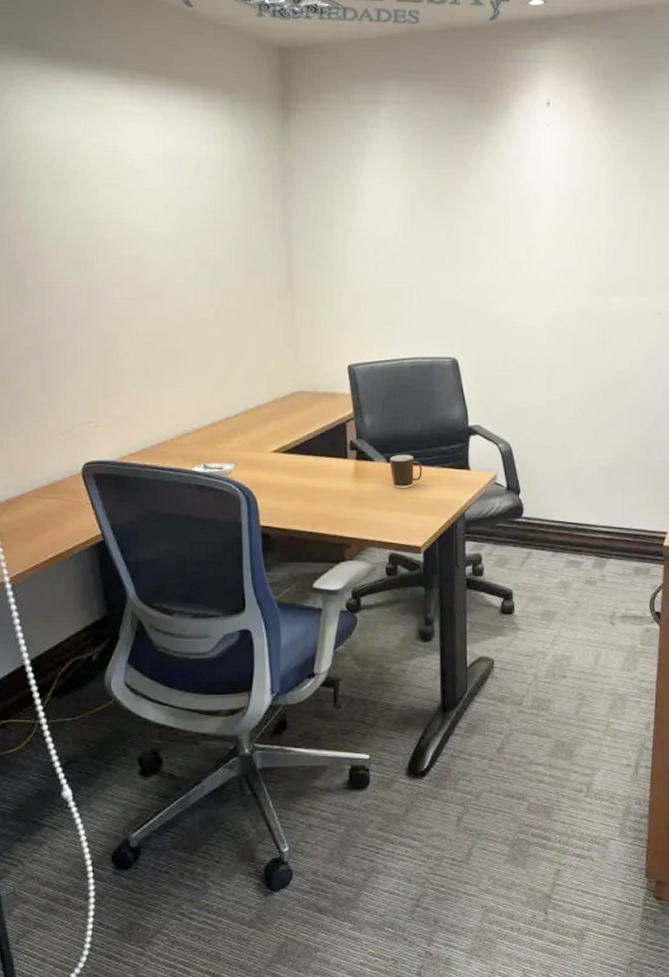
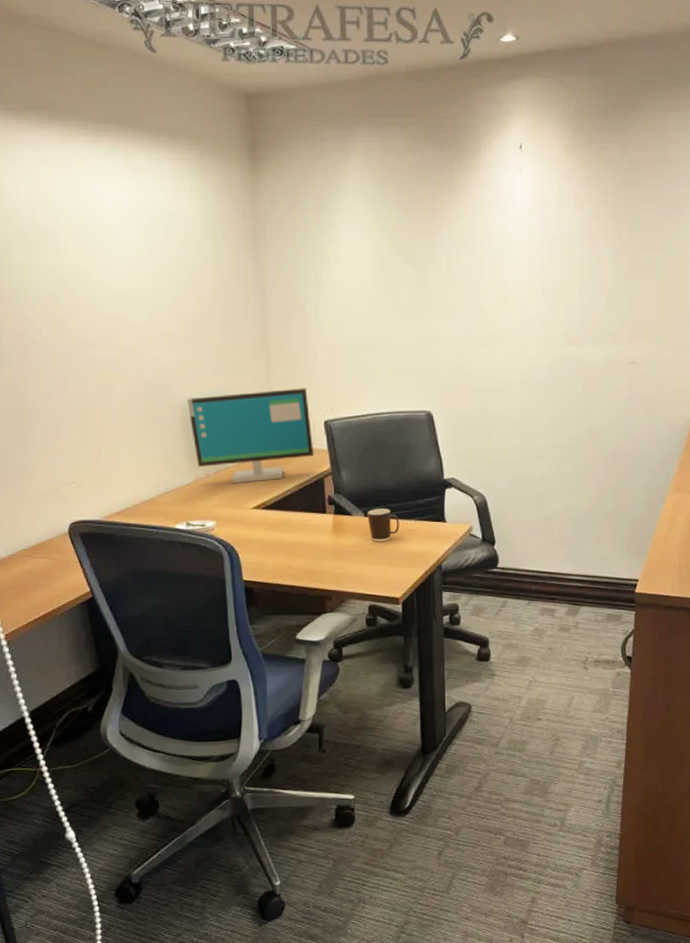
computer monitor: none [209,332,336,426] -> present [186,388,314,483]

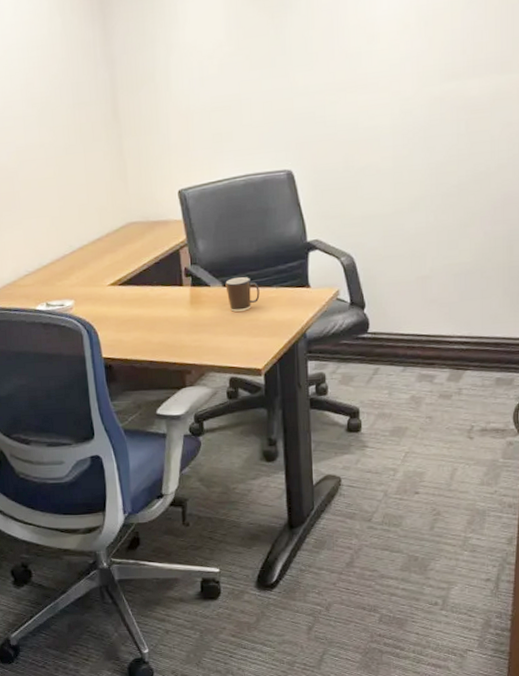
computer monitor: present [186,388,314,483] -> none [41,158,169,261]

